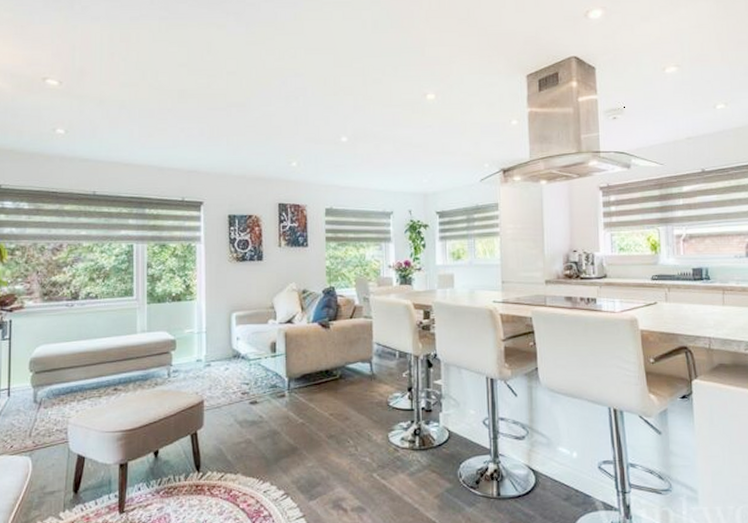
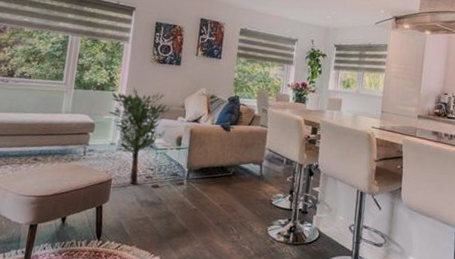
tree: none [189,291,260,404] -> present [108,86,173,185]

